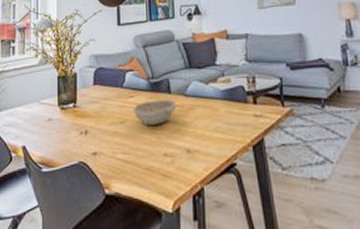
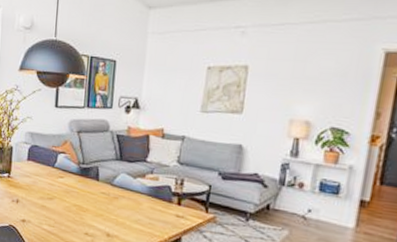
decorative bowl: present [133,100,177,125] -> none [61,184,103,207]

